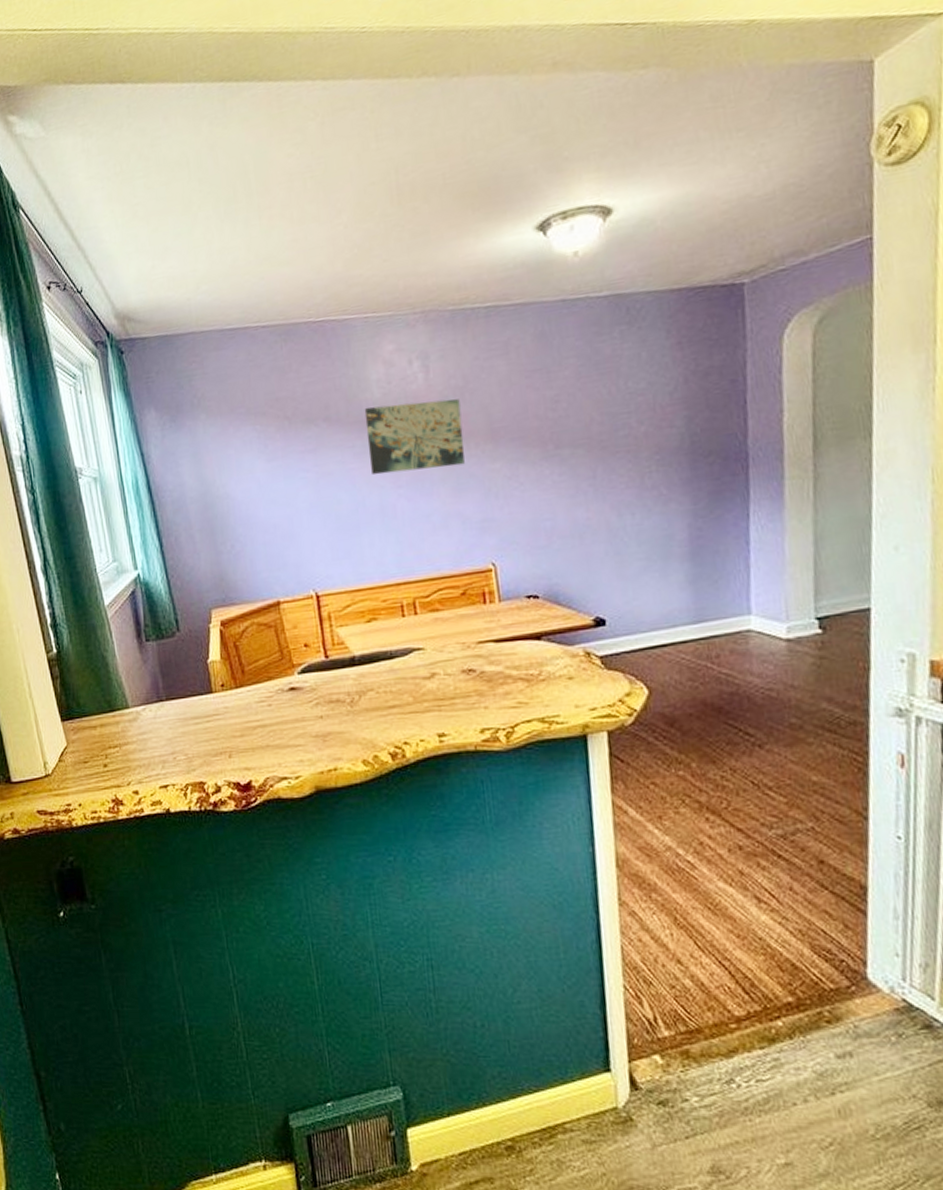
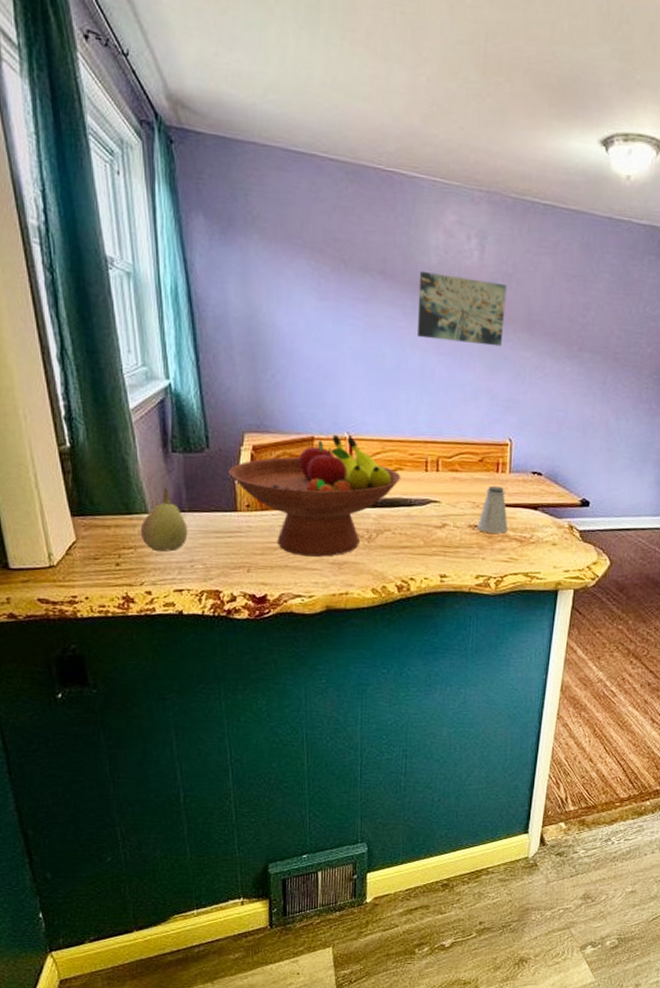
fruit: none [123,678,168,748] -> present [140,487,188,553]
fruit bowl: none [200,593,377,733] -> present [229,434,401,557]
saltshaker: none [471,619,510,676] -> present [477,485,508,534]

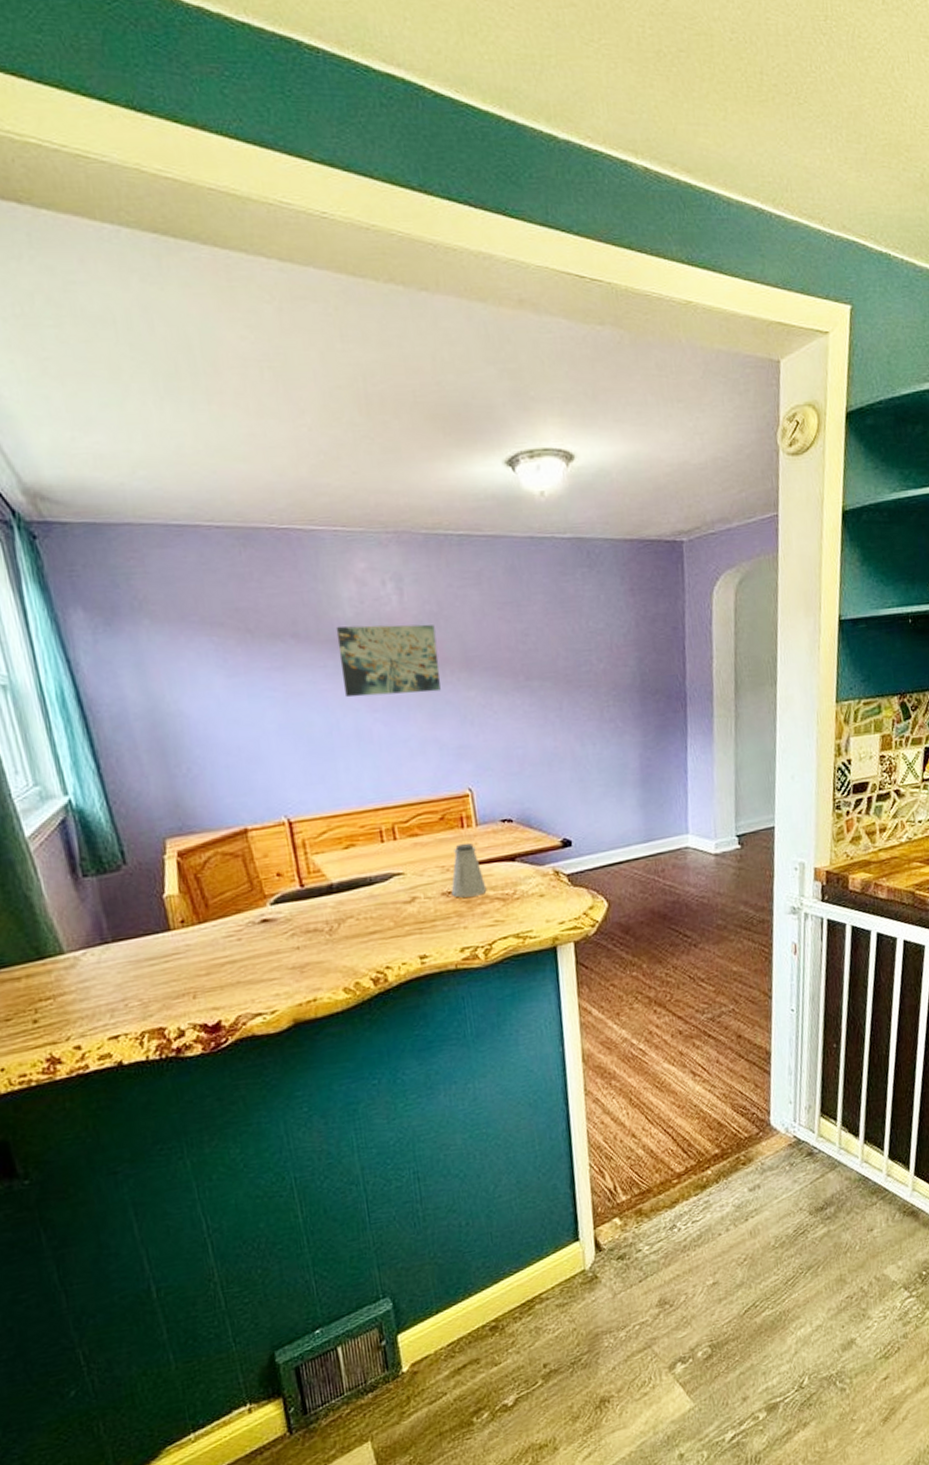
fruit: present [140,487,188,553] -> none [57,919,116,997]
fruit bowl: present [229,434,401,557] -> none [153,820,355,968]

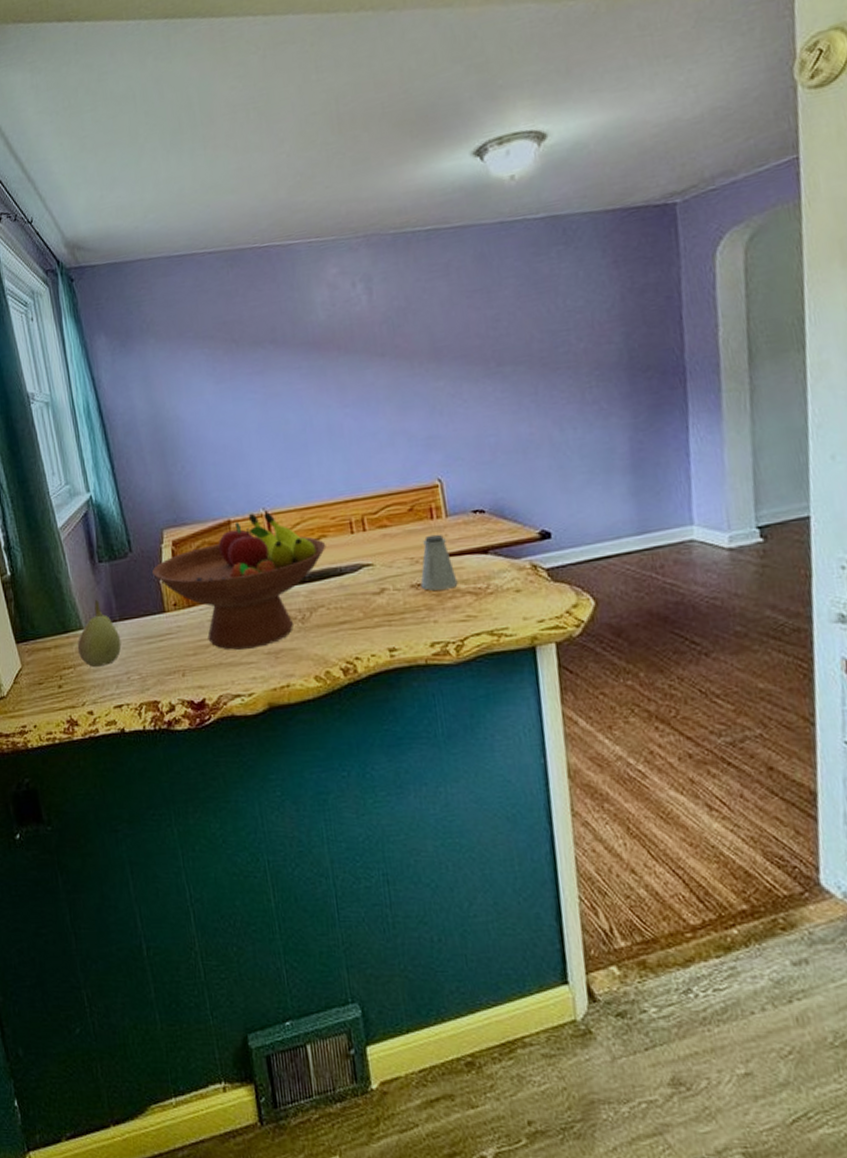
fruit: none [57,919,116,997] -> present [77,599,122,668]
fruit bowl: none [153,820,355,968] -> present [152,512,326,650]
wall art: present [336,624,441,698] -> none [310,319,409,396]

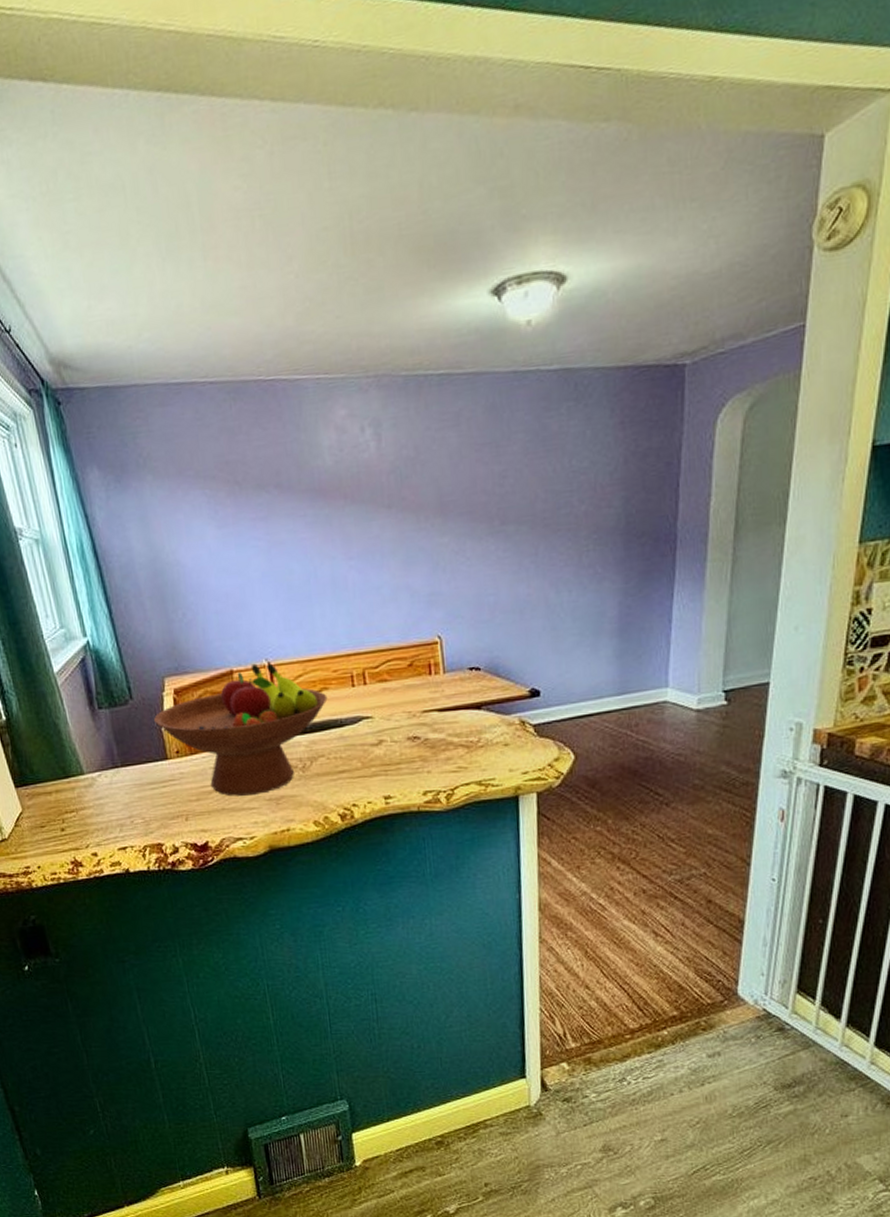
fruit: present [77,599,122,668] -> none [78,745,124,812]
saltshaker: present [420,534,458,591] -> none [416,689,452,743]

